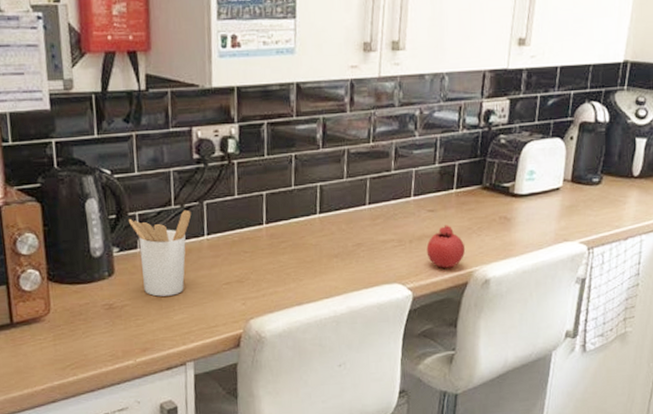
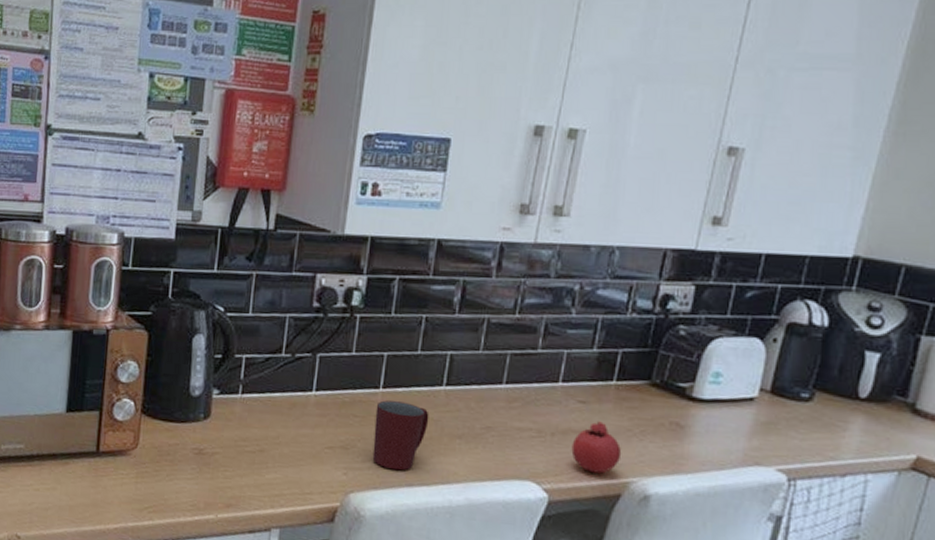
utensil holder: present [129,210,192,297] -> none [234,360,302,451]
mug: none [262,233,309,294] -> present [372,400,429,471]

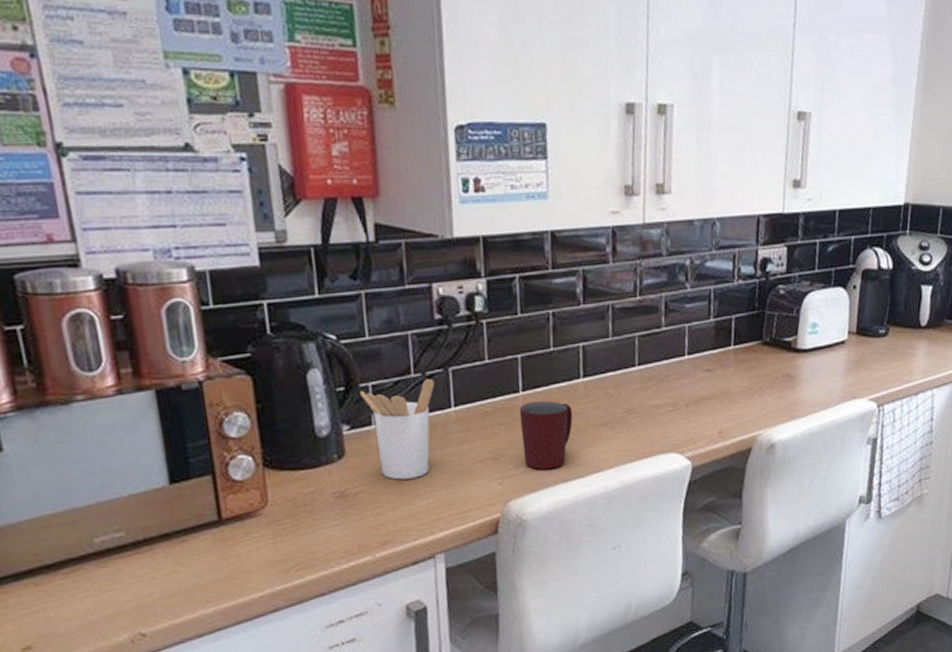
utensil holder: none [234,360,302,451] -> present [360,378,435,480]
fruit: present [571,421,622,474] -> none [704,385,748,434]

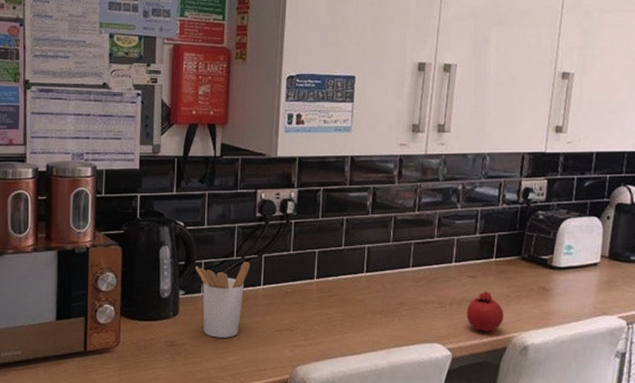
mug: present [519,401,573,470] -> none [312,288,355,344]
fruit: none [704,385,748,434] -> present [466,291,504,332]

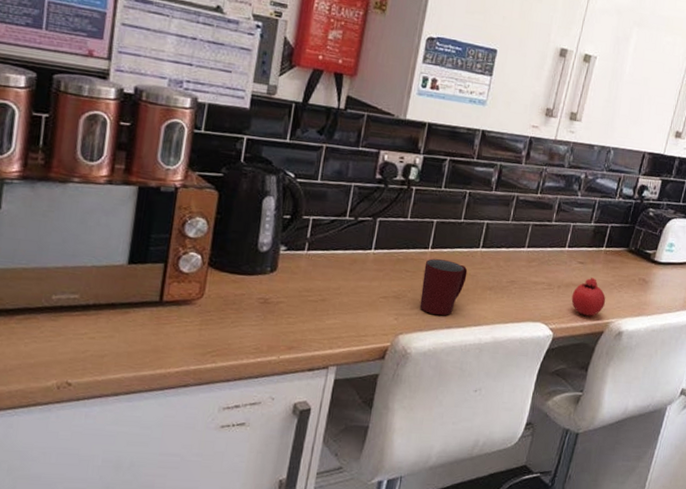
utensil holder: present [196,261,251,338] -> none [302,221,364,300]
mug: none [312,288,355,344] -> present [419,258,468,316]

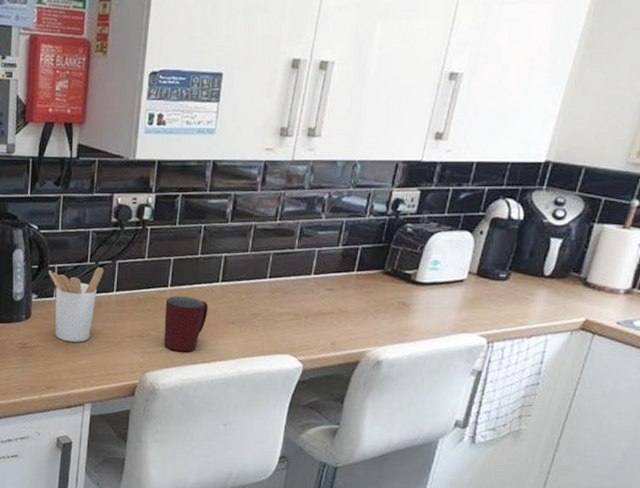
utensil holder: none [302,221,364,300] -> present [49,267,104,342]
fruit: present [571,277,606,316] -> none [321,304,361,346]

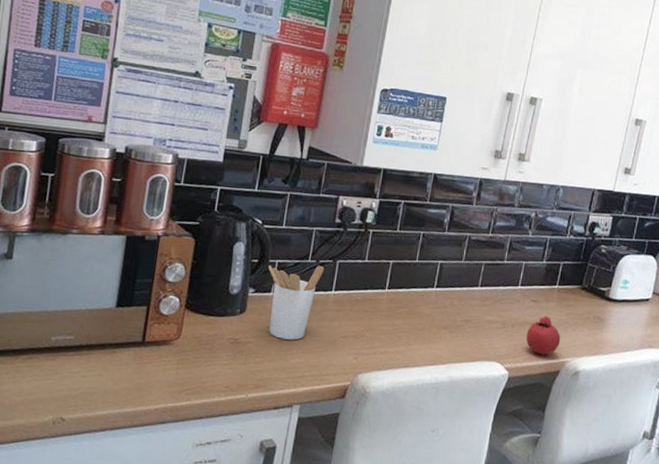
mug: present [163,296,209,352] -> none [377,299,423,355]
fruit: none [321,304,361,346] -> present [526,316,561,355]

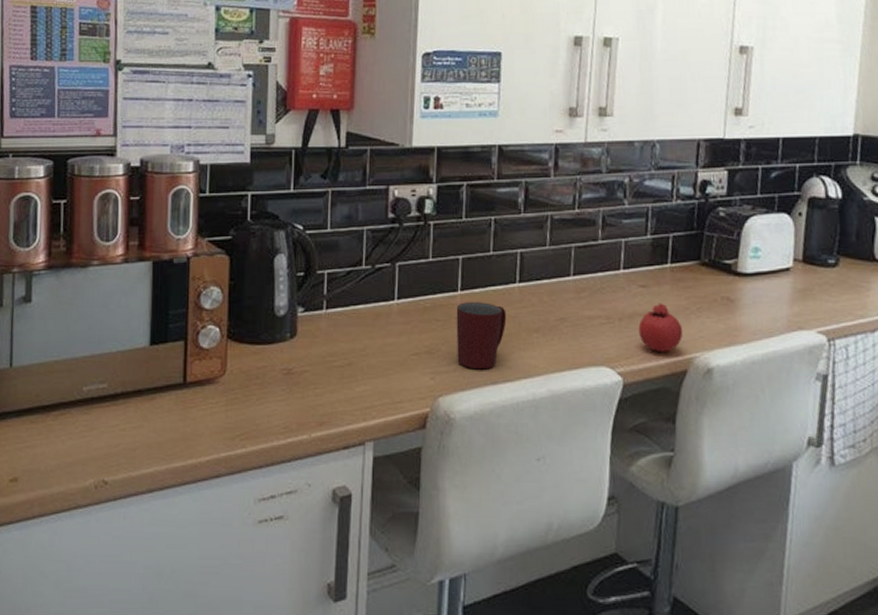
utensil holder: present [268,264,325,340] -> none [317,271,382,364]
mug: none [377,299,423,355] -> present [456,302,507,370]

